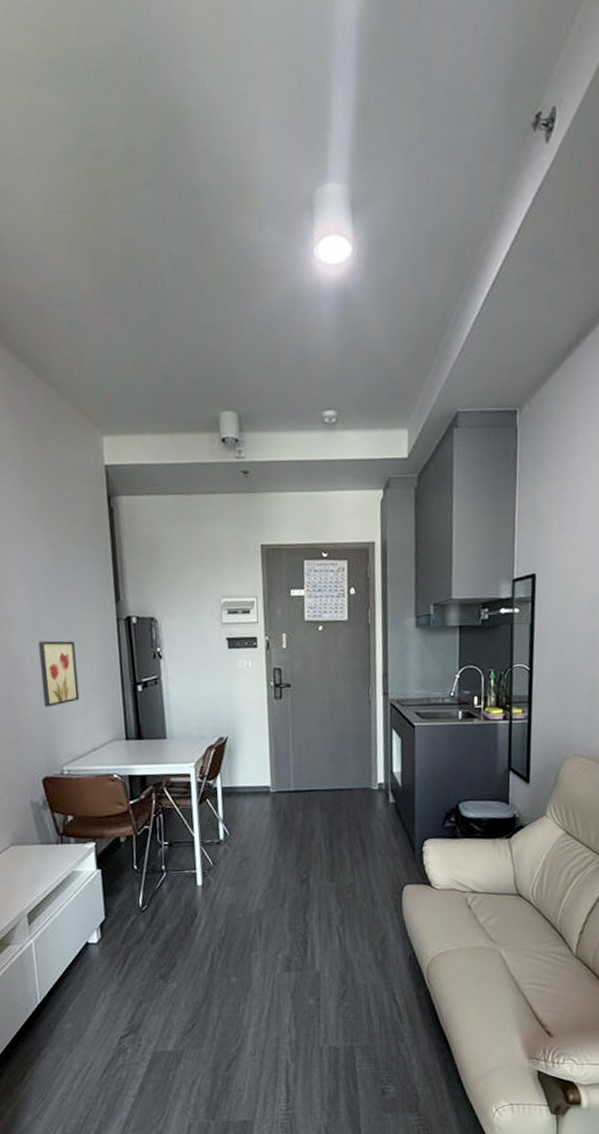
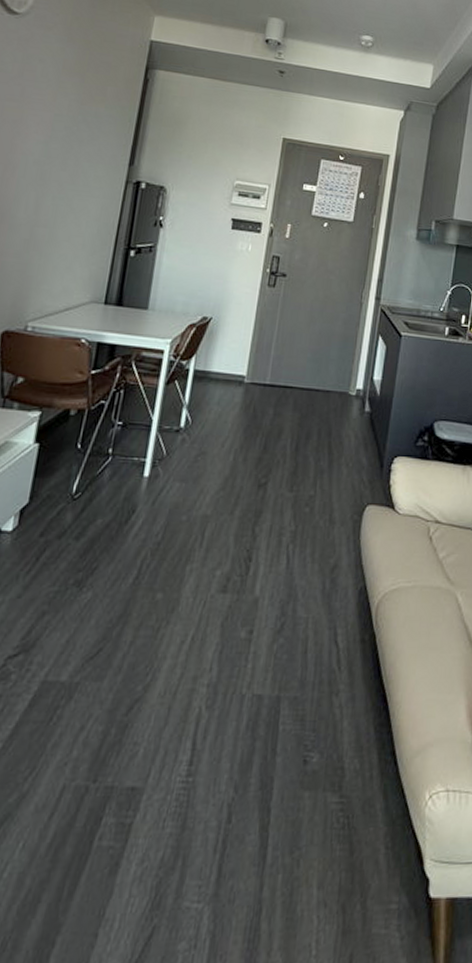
wall art: present [38,640,80,707] -> none [26,189,76,258]

